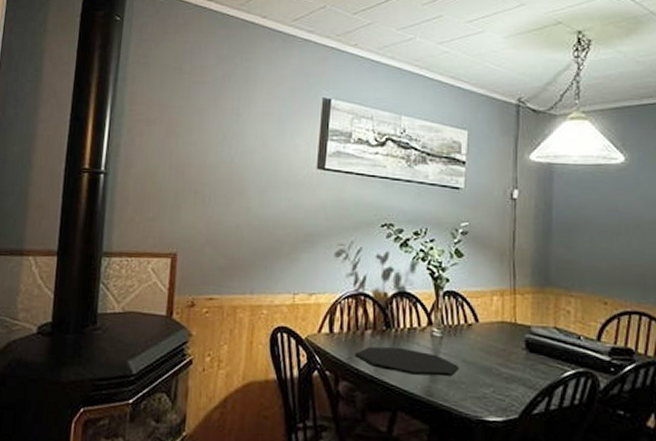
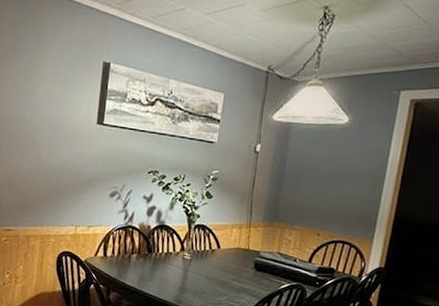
placemat: present [354,346,460,377] -> none [122,266,203,289]

